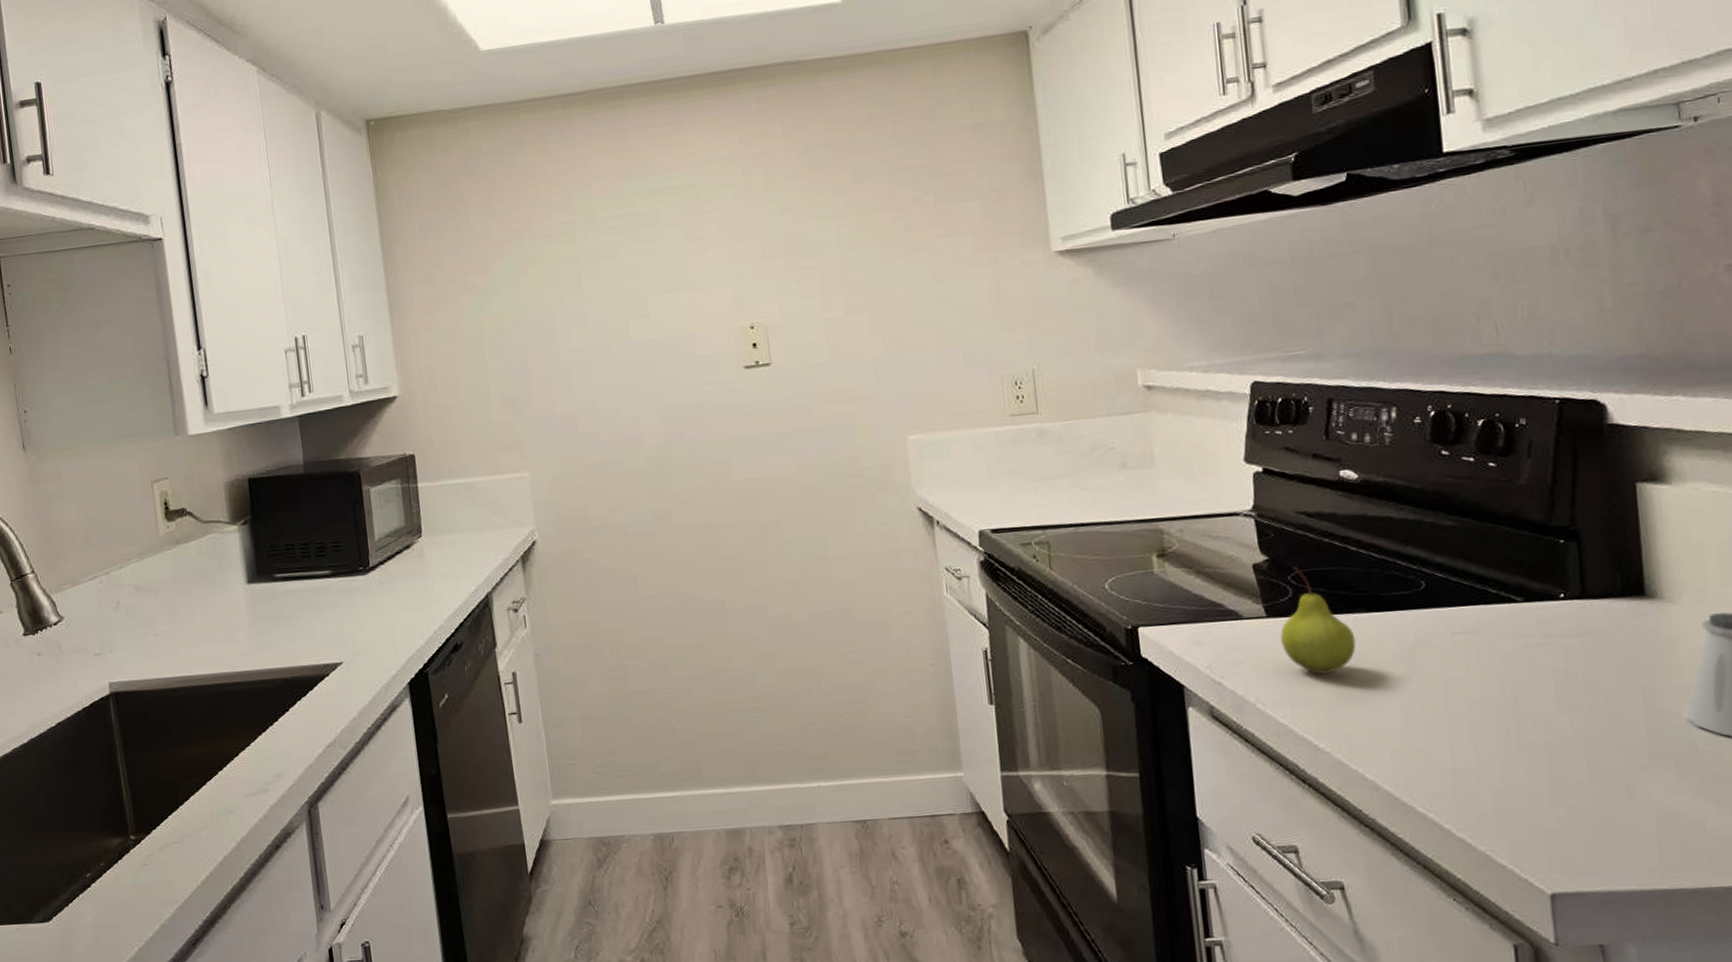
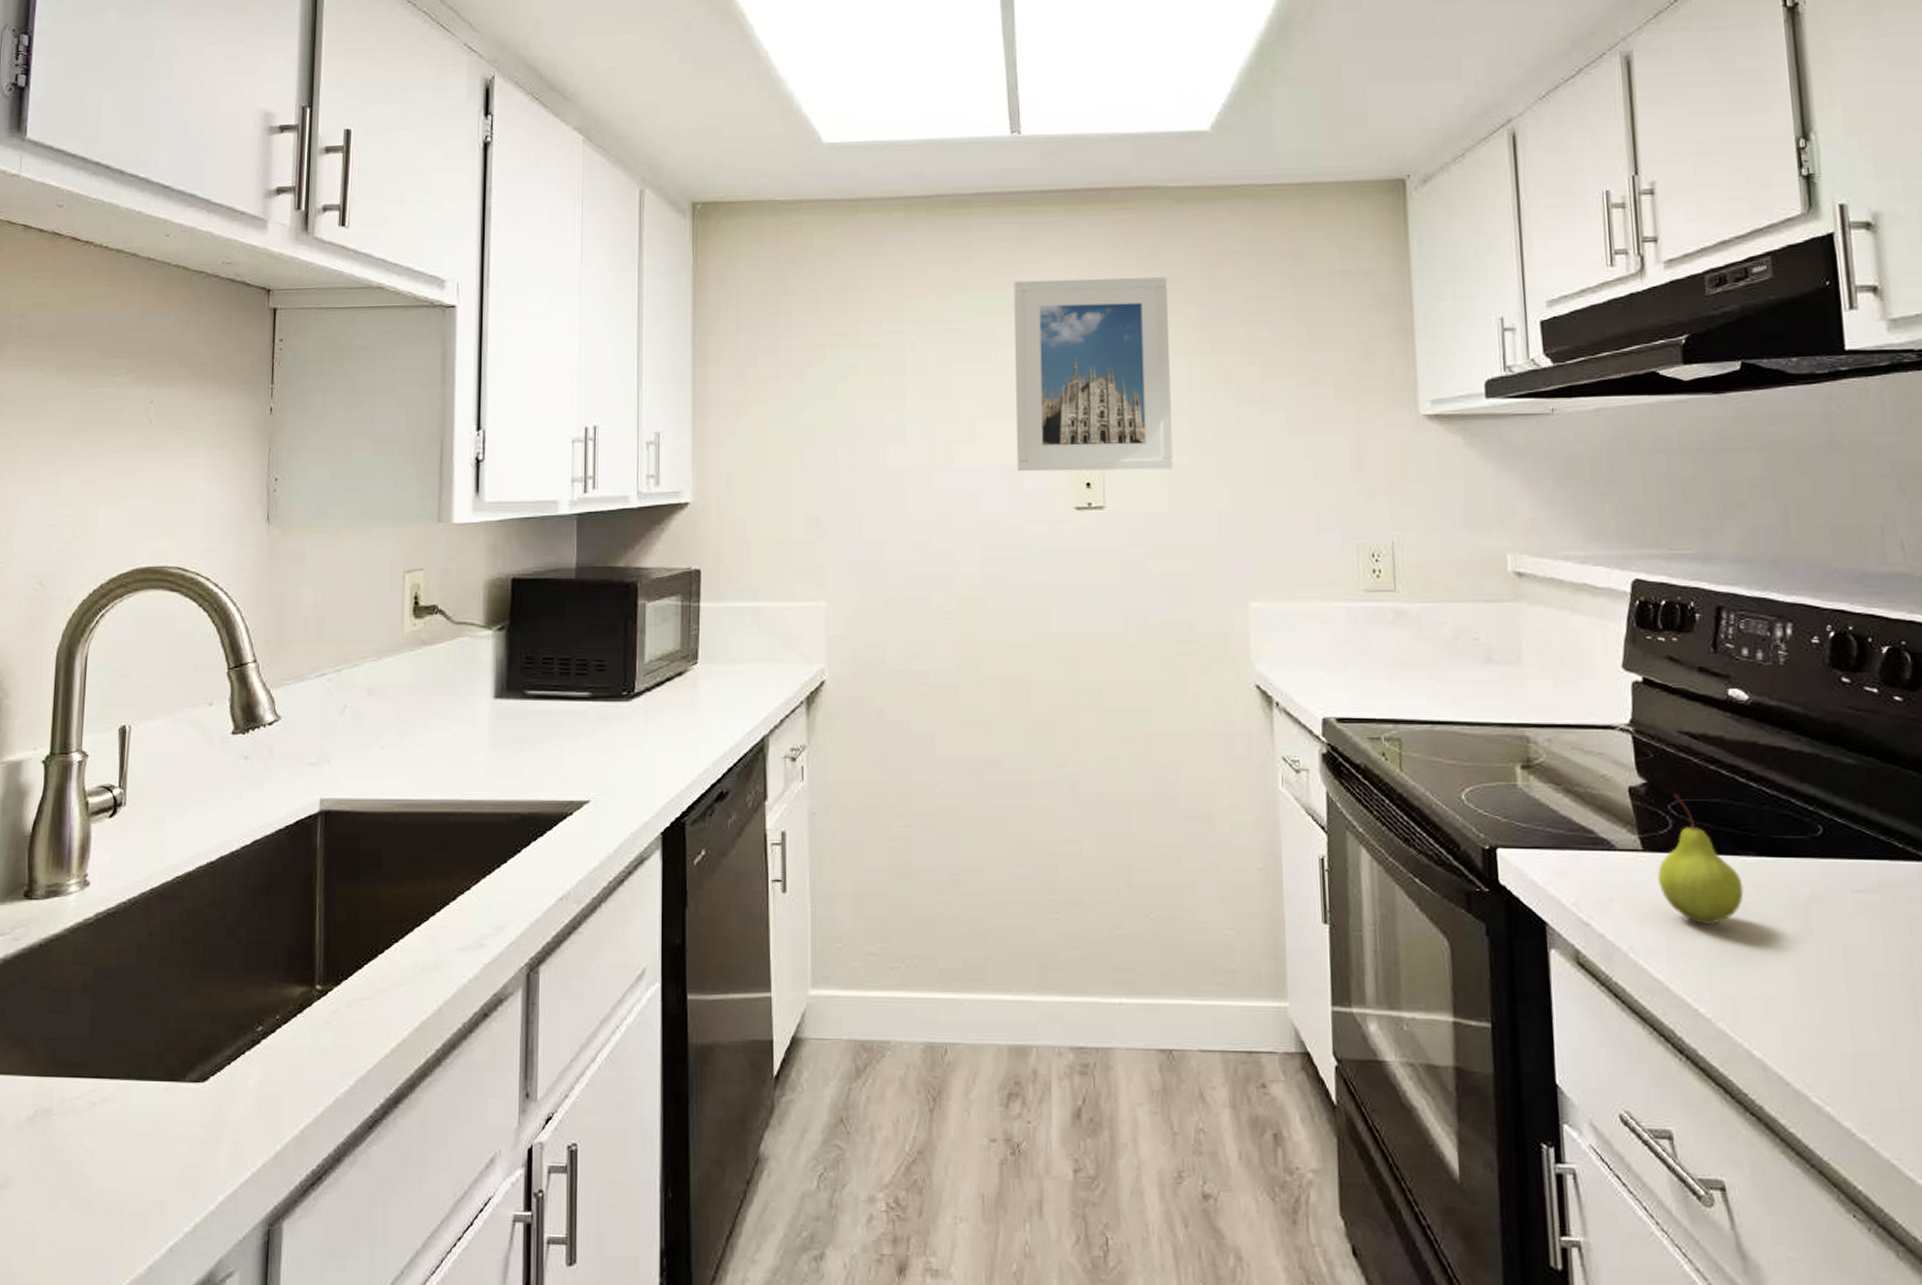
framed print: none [670,147,830,340] -> present [1014,277,1173,472]

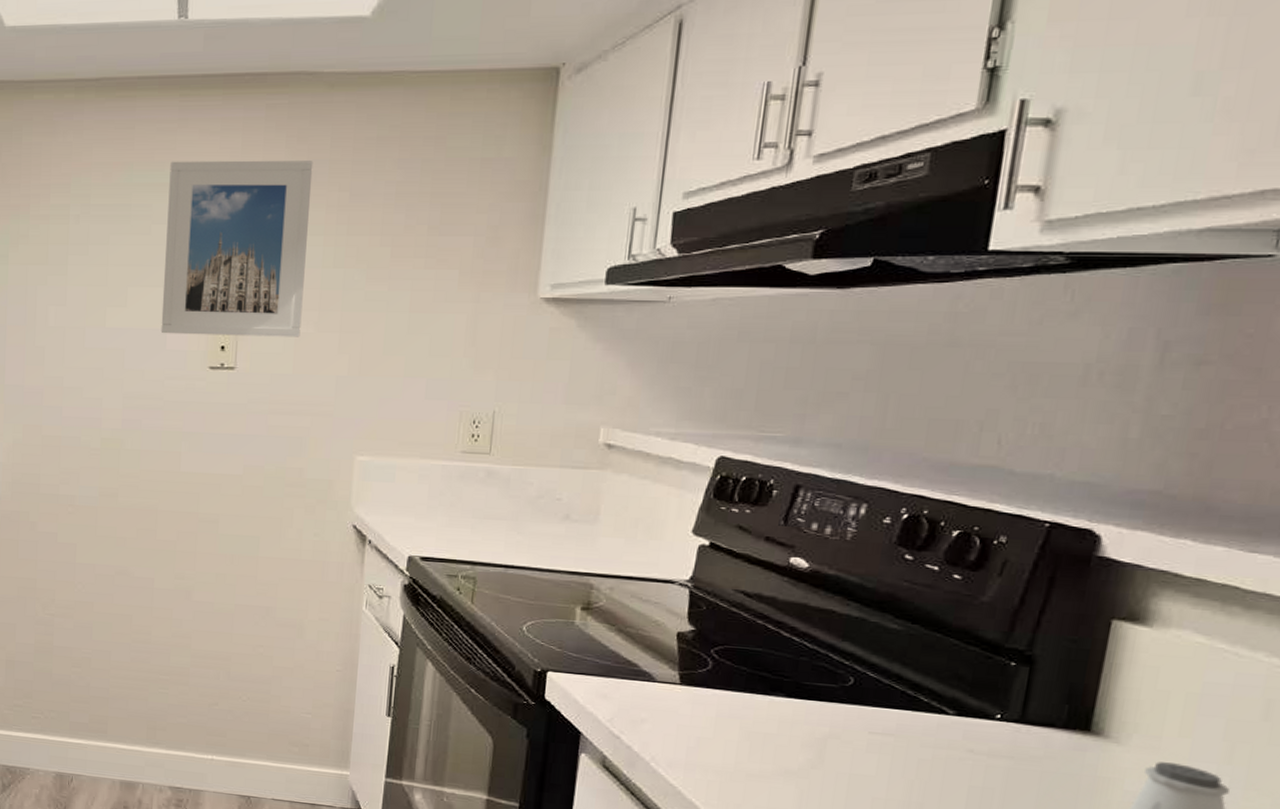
fruit: present [1658,794,1744,925] -> none [689,641,767,748]

